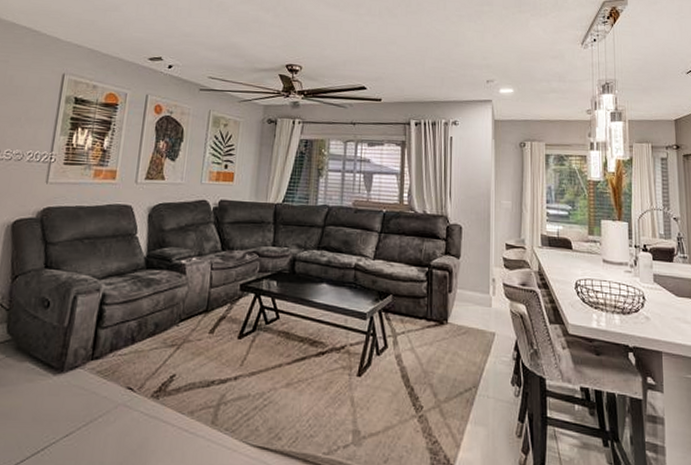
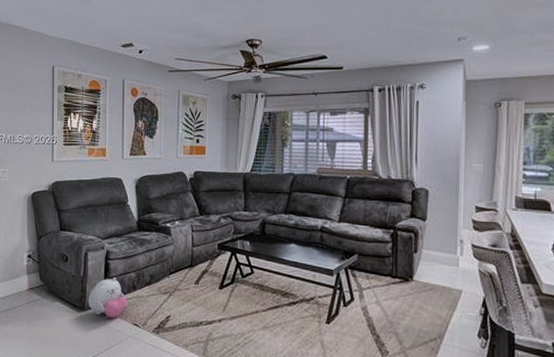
plush toy: none [69,327,122,381] -> present [88,277,128,318]

